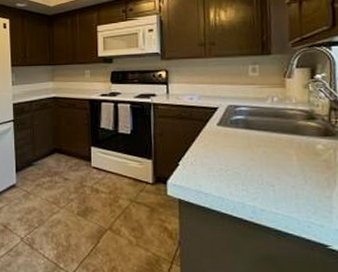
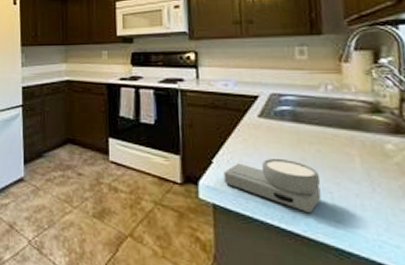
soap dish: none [188,159,266,203] -> present [223,158,322,214]

